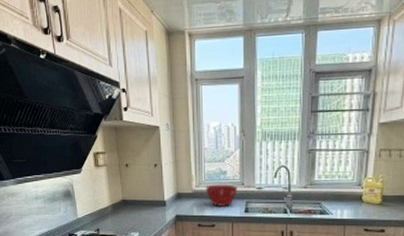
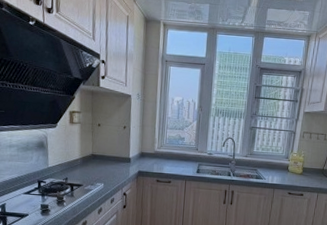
mixing bowl: present [205,184,238,206] -> none [166,148,193,167]

